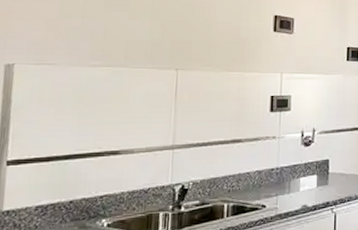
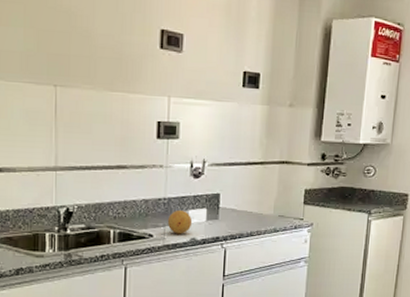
fruit: none [279,178,304,203] -> present [167,209,193,234]

